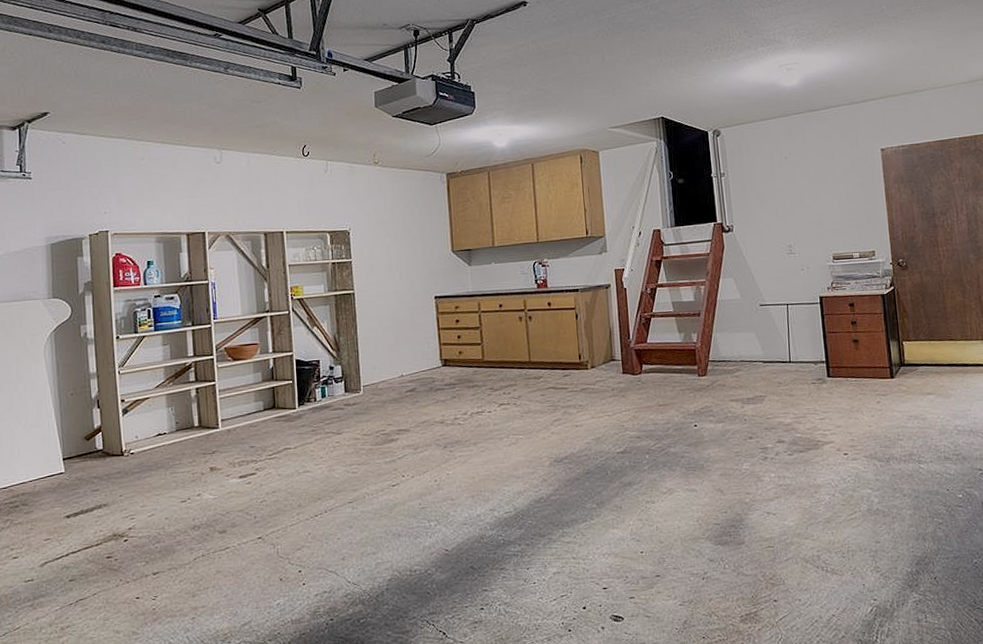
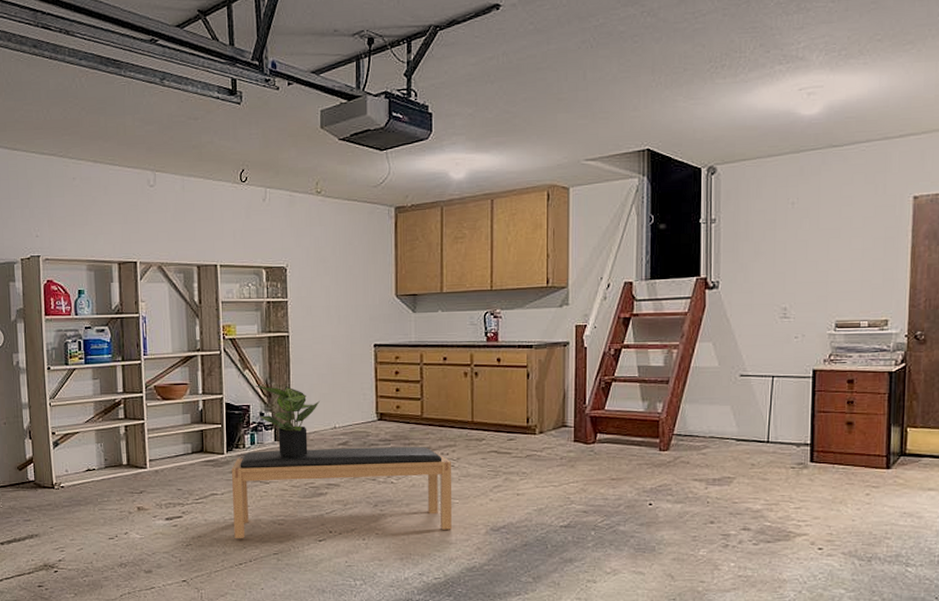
bench: none [303,388,518,490] -> present [231,447,452,538]
potted plant: none [322,340,387,407] -> present [253,385,320,456]

